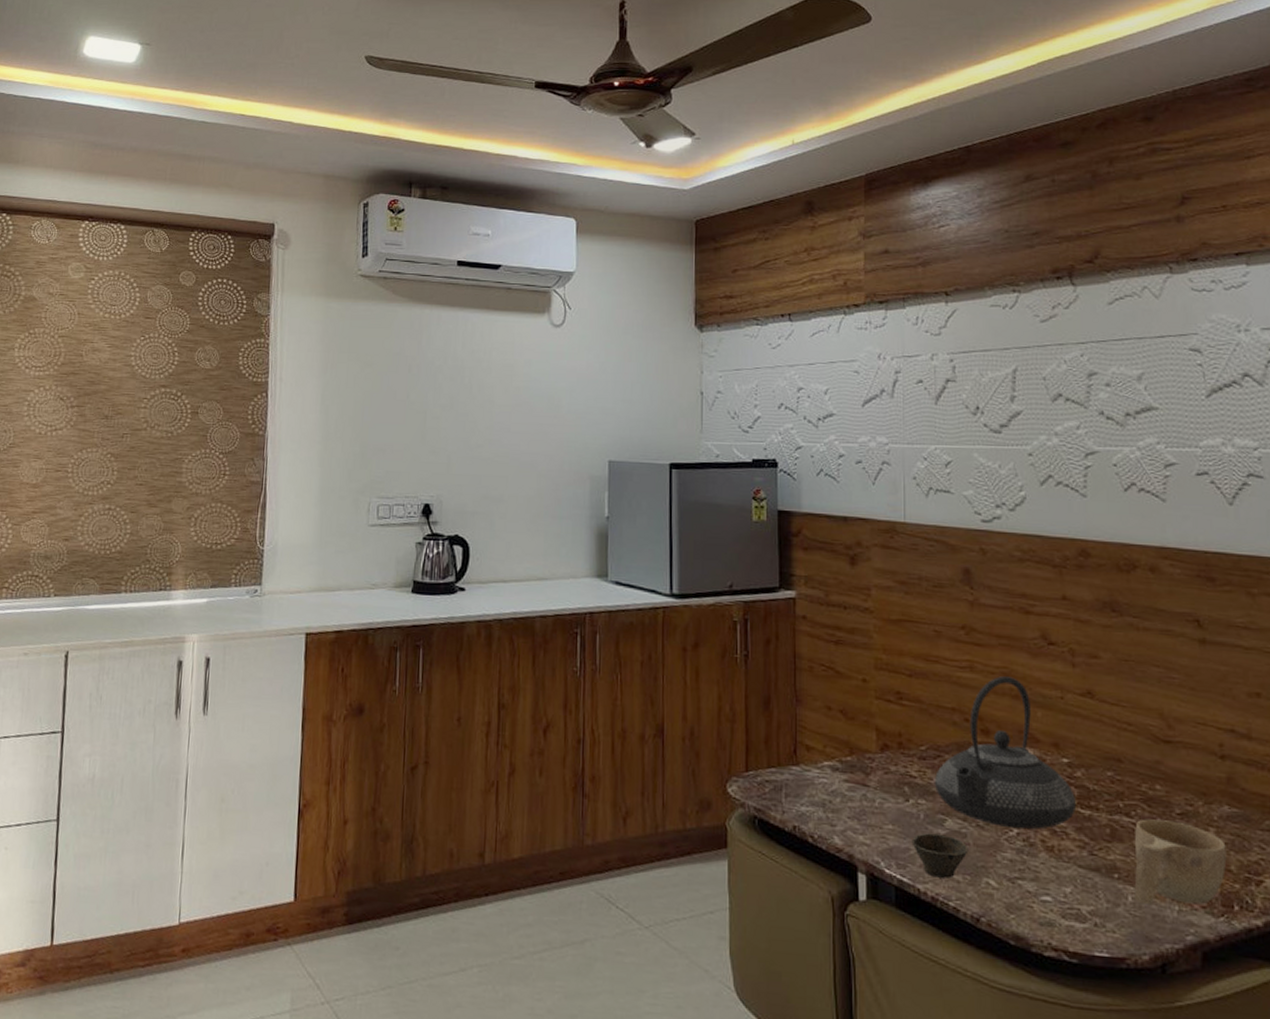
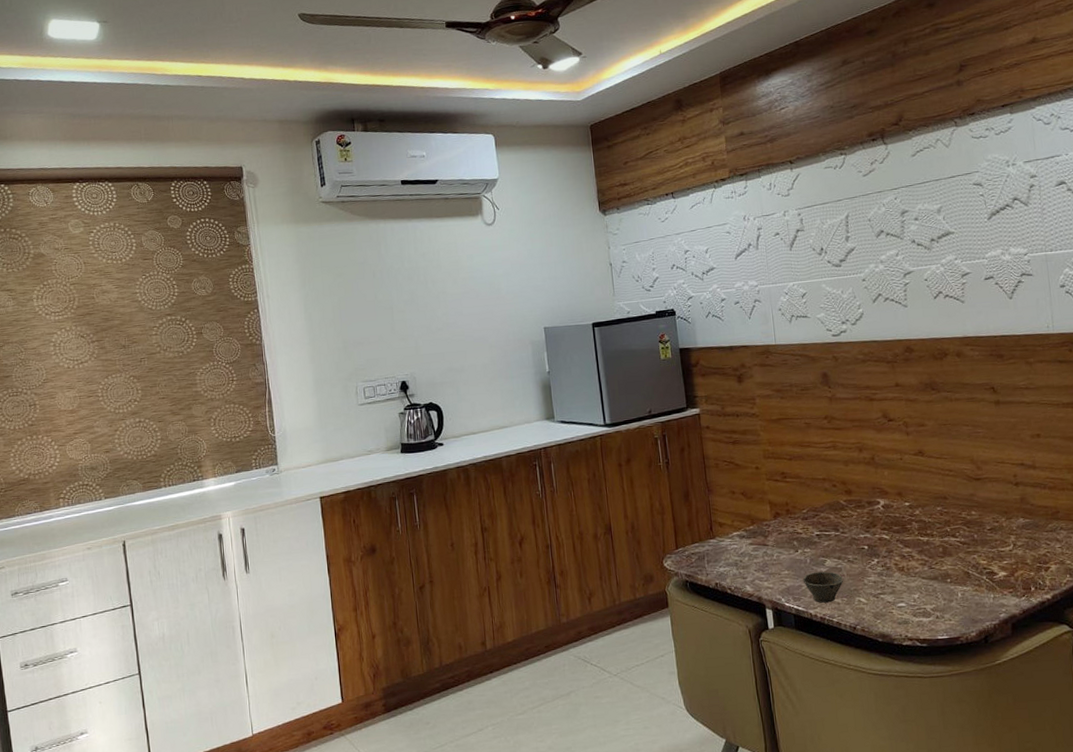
teapot: present [935,676,1077,830] -> none [815,449,918,559]
cup: present [1134,819,1227,905] -> none [959,535,1024,598]

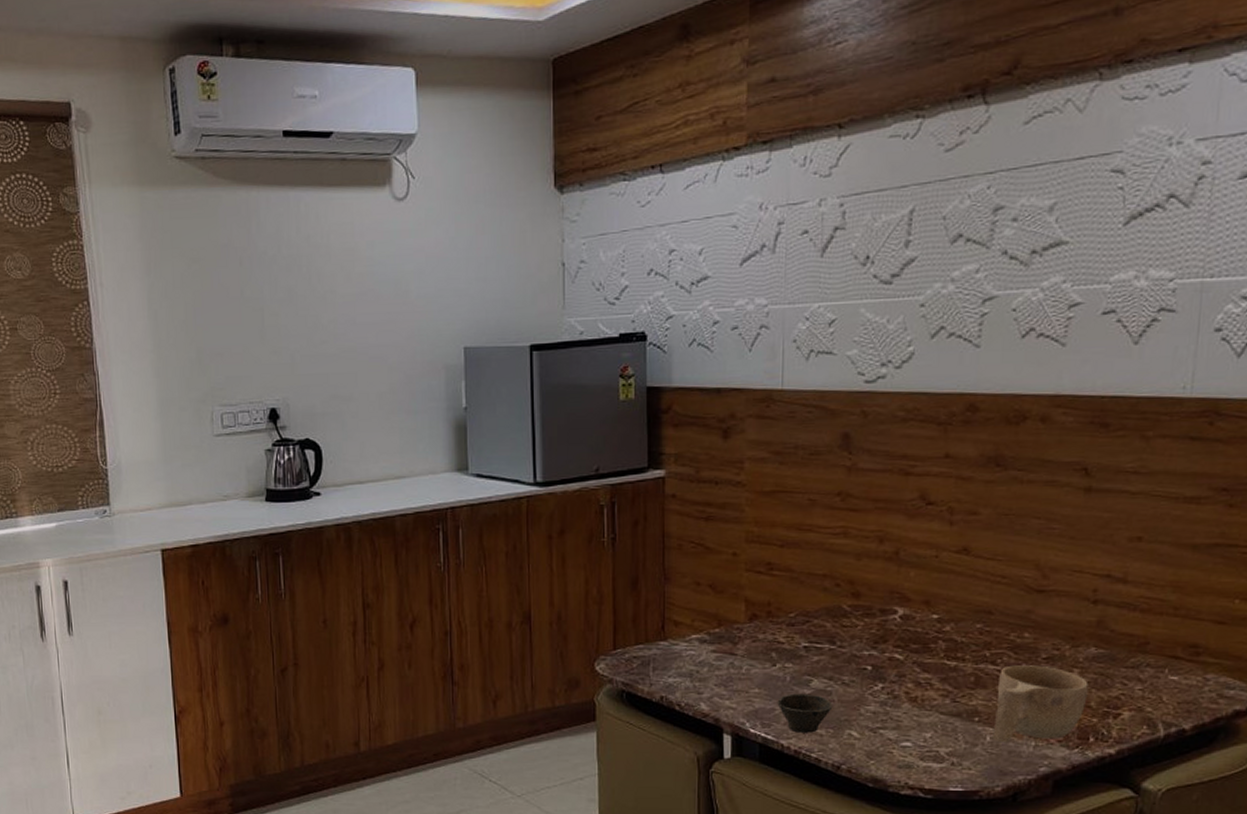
cup: none [959,535,1024,598] -> present [992,665,1088,743]

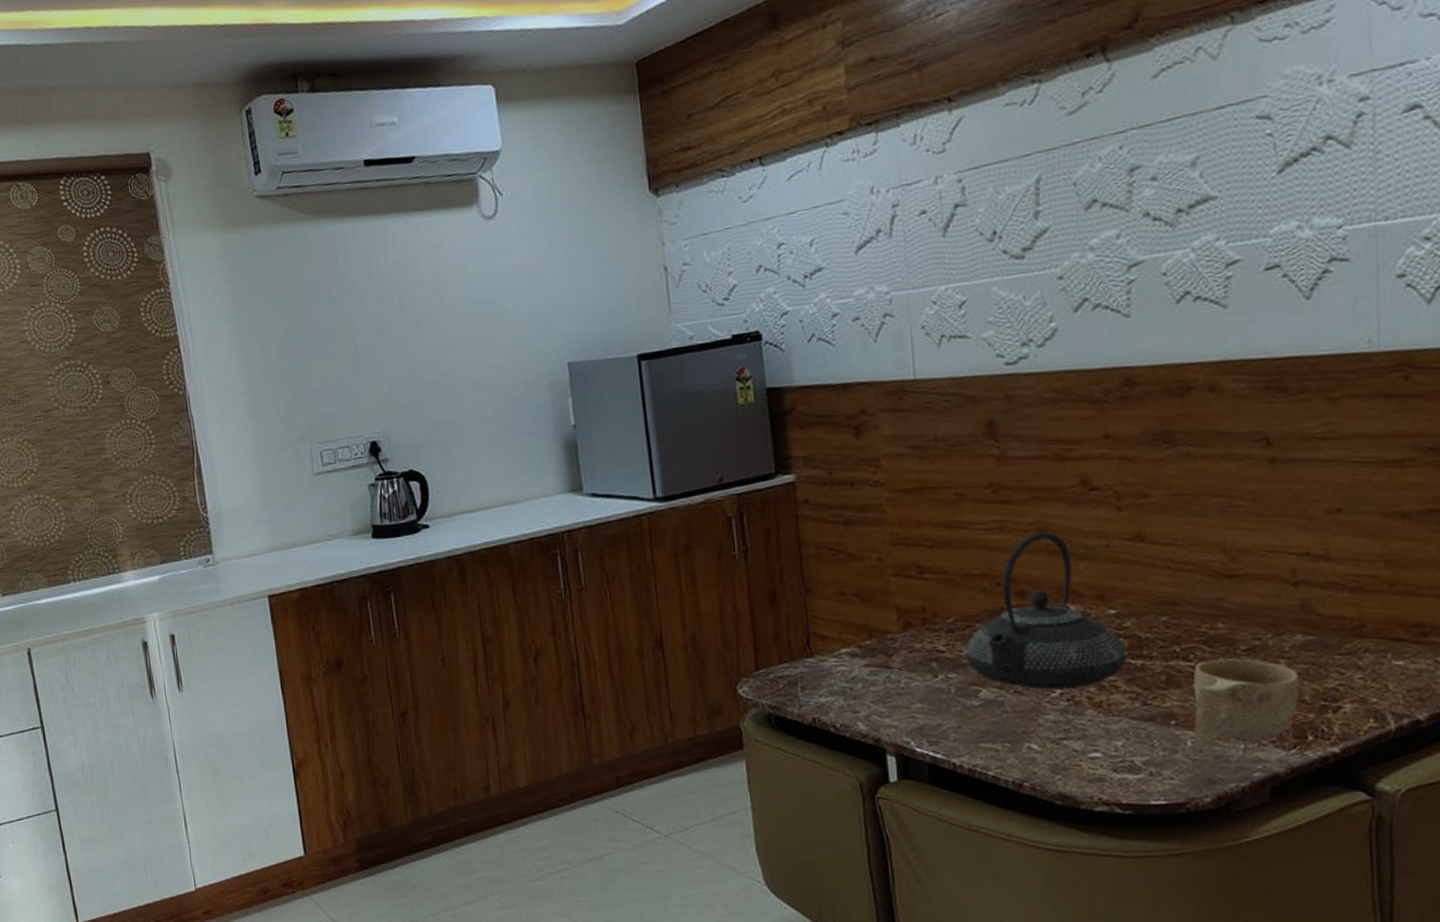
cup: present [777,693,833,733] -> none [943,705,1007,749]
teapot: none [803,540,944,684] -> present [966,531,1127,690]

